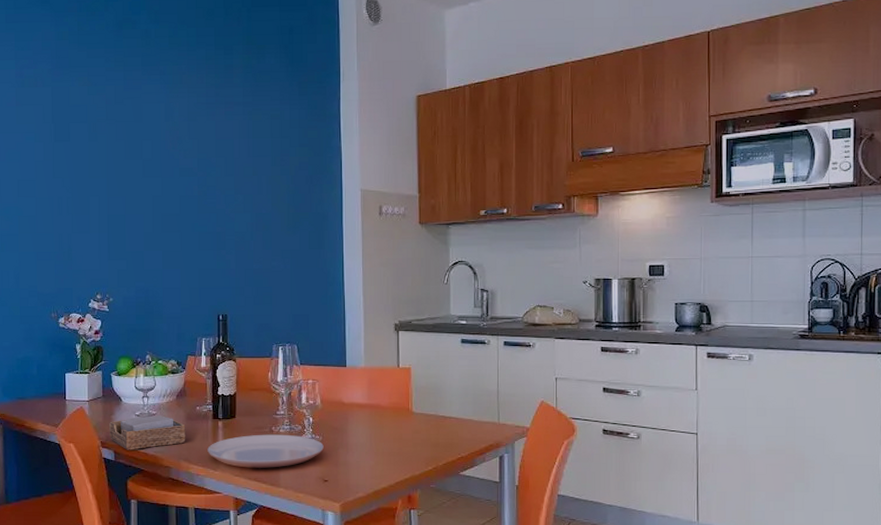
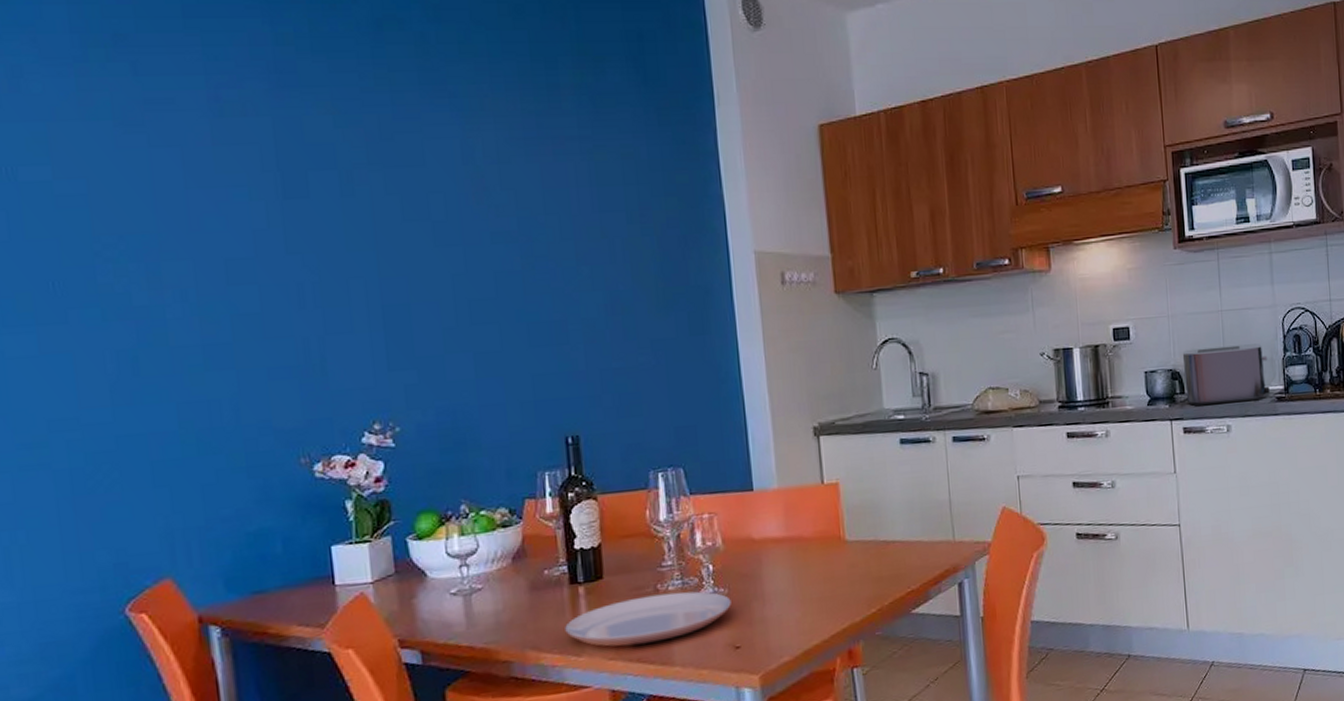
napkin holder: present [109,415,186,450] -> none [410,589,532,647]
toaster: none [711,287,794,337] -> present [1182,343,1270,407]

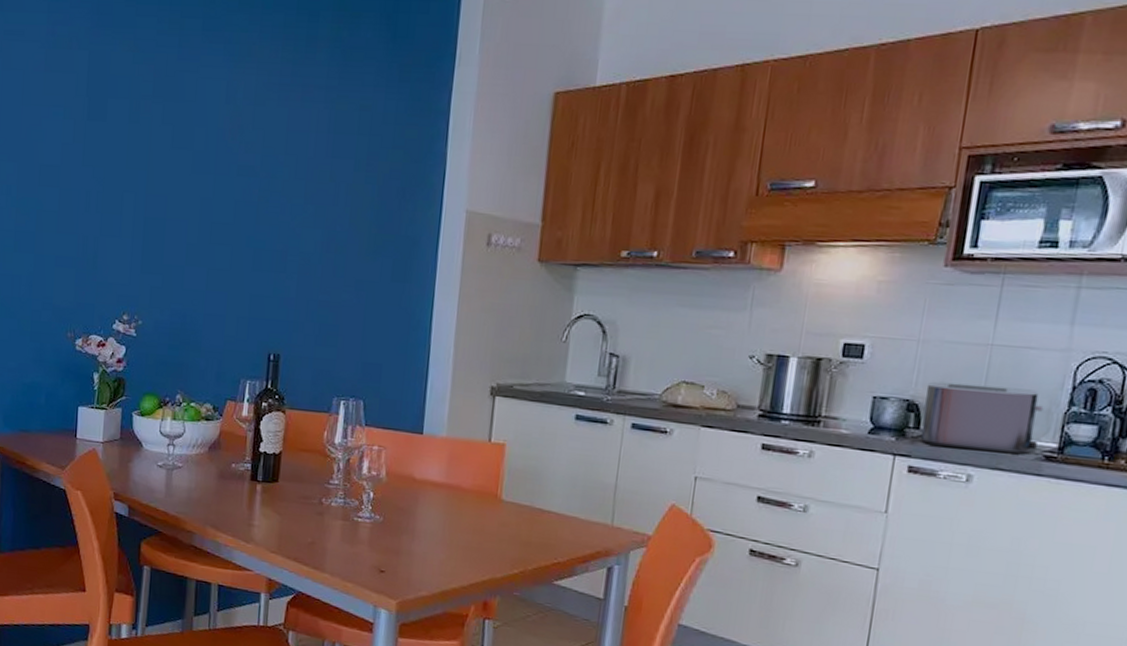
plate: present [565,591,731,647] -> none [240,505,384,549]

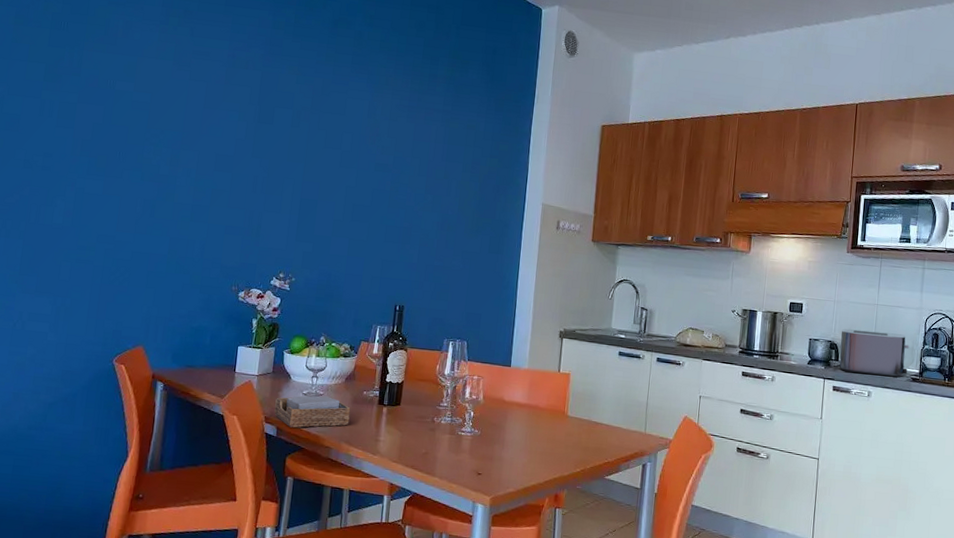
napkin holder: none [124,467,217,508] -> present [274,395,351,428]

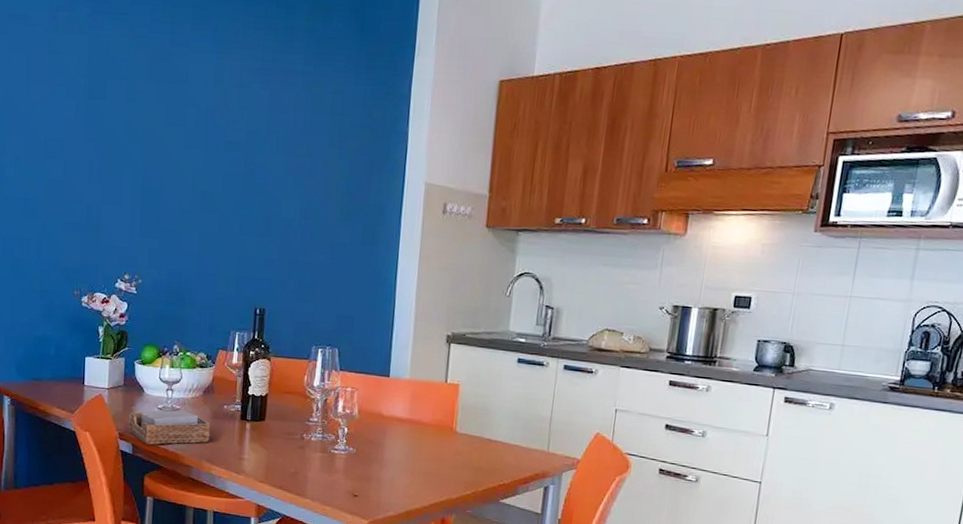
toaster: present [838,328,909,379] -> none [793,327,890,388]

